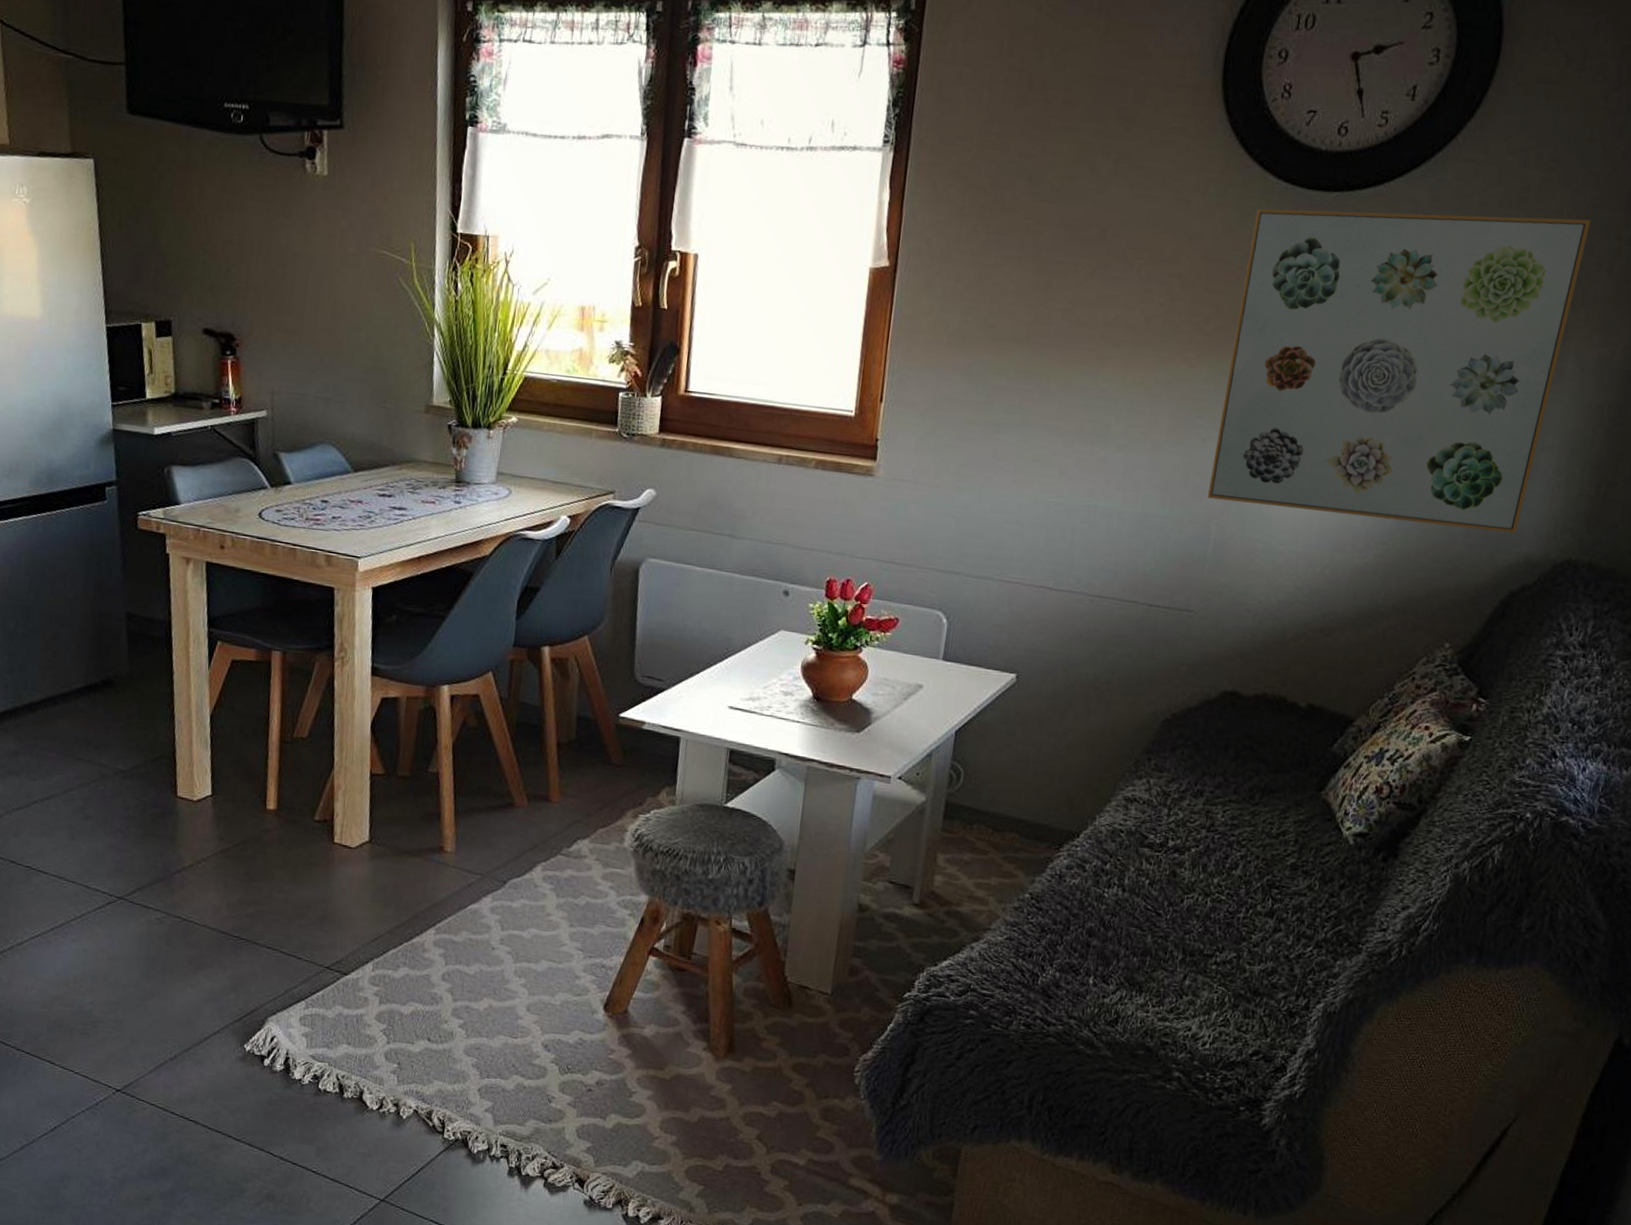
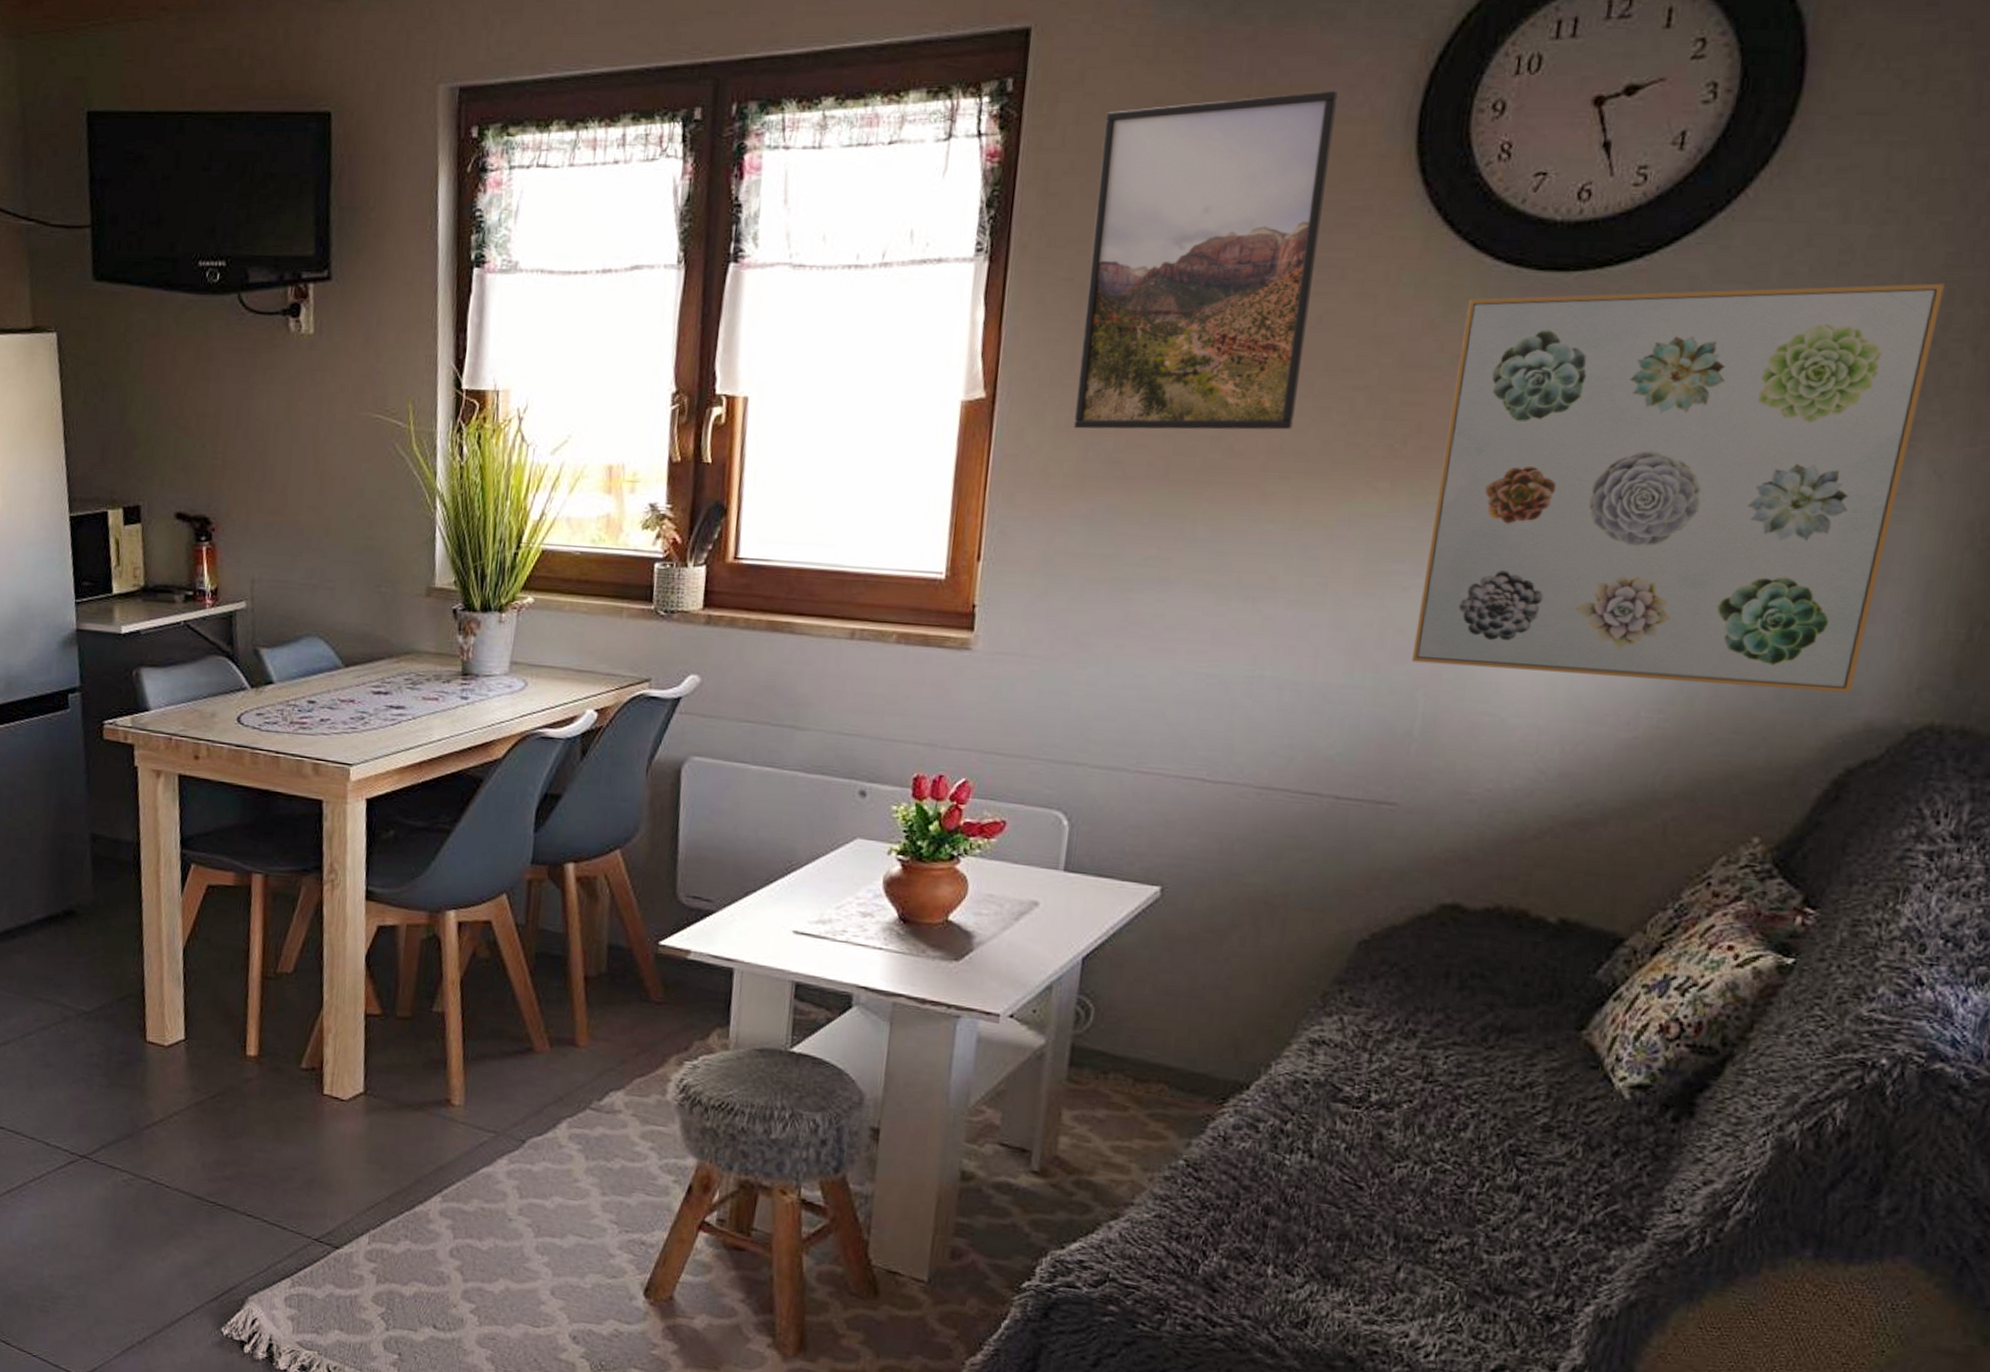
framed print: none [958,30,1165,306] -> present [1074,91,1338,430]

